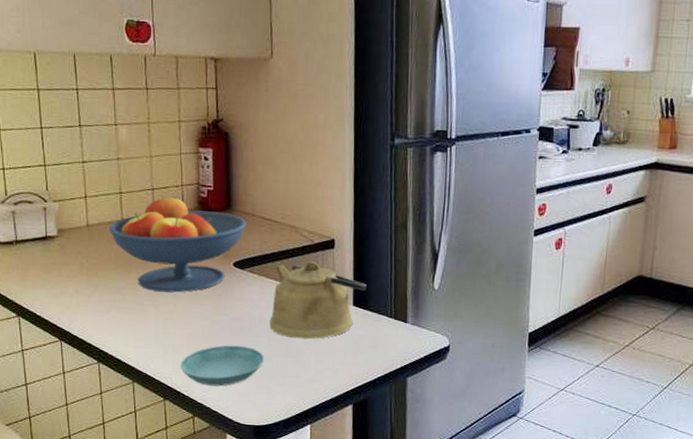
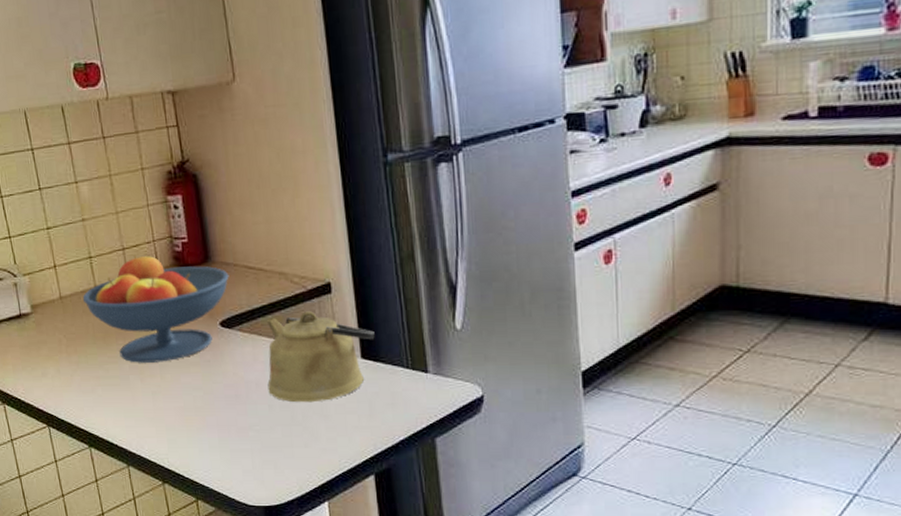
saucer: present [180,345,265,387] -> none [175,416,268,464]

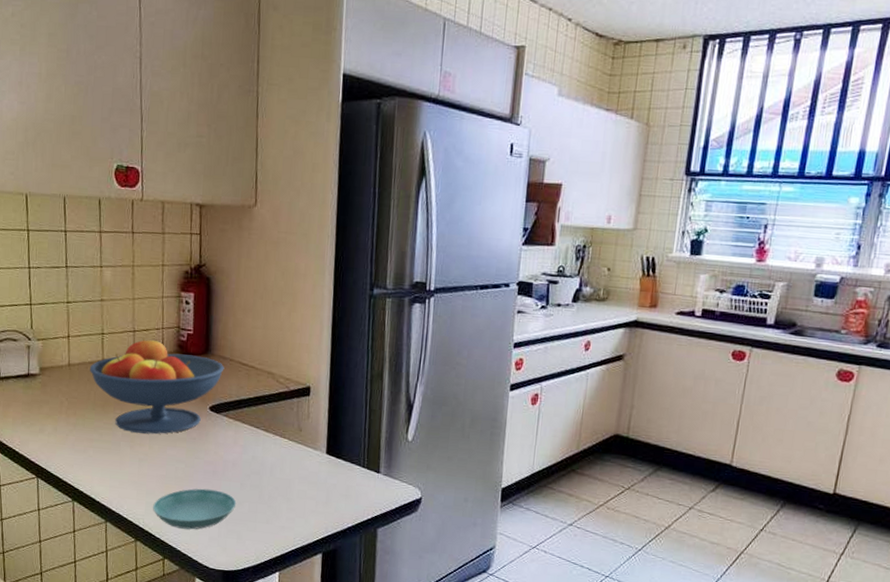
saucer: none [175,416,268,464] -> present [153,488,237,530]
kettle: present [266,311,375,403] -> none [242,408,341,486]

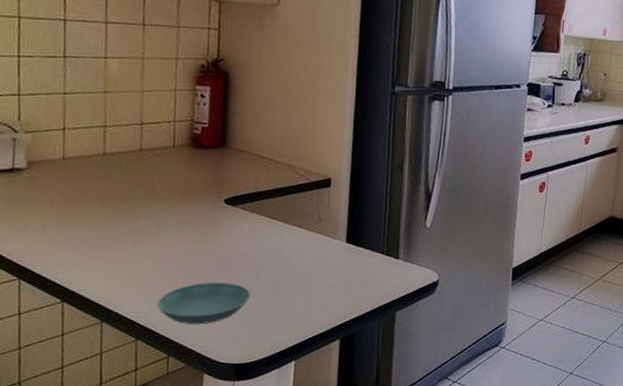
fruit bowl: present [89,337,225,434] -> none [87,130,242,229]

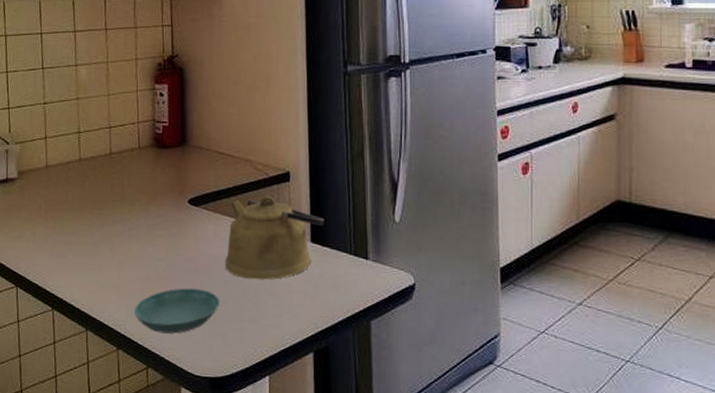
kettle: none [258,199,361,276] -> present [225,196,324,280]

